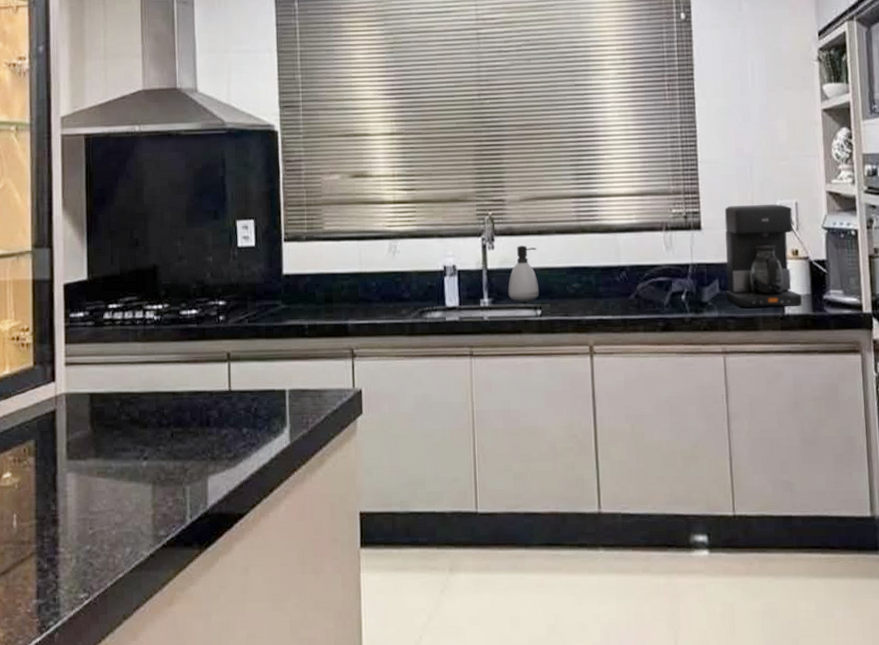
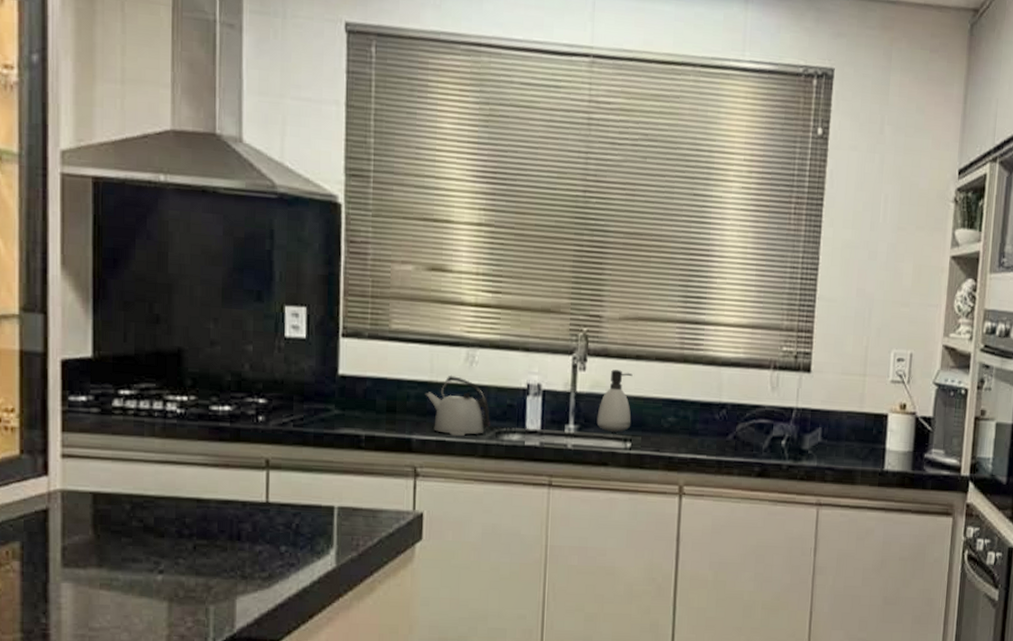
kettle: none [356,265,414,319] -> present [425,375,490,437]
coffee maker: present [724,204,803,309] -> none [827,350,906,463]

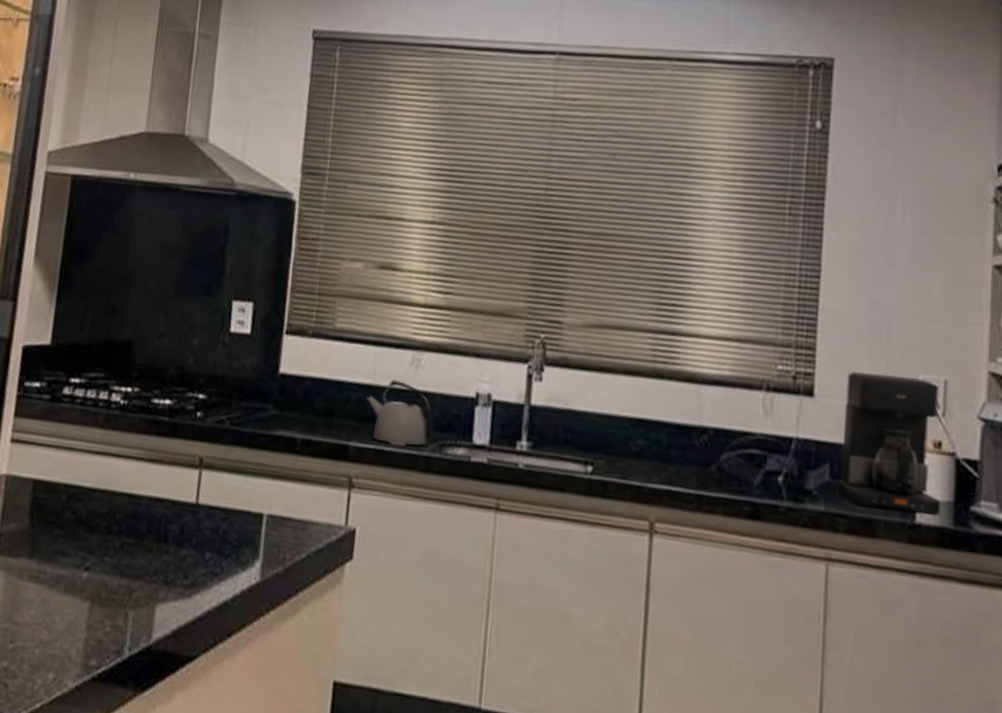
soap dispenser: present [596,370,633,433] -> none [553,382,596,454]
coffee maker: none [827,350,906,463] -> present [837,372,942,515]

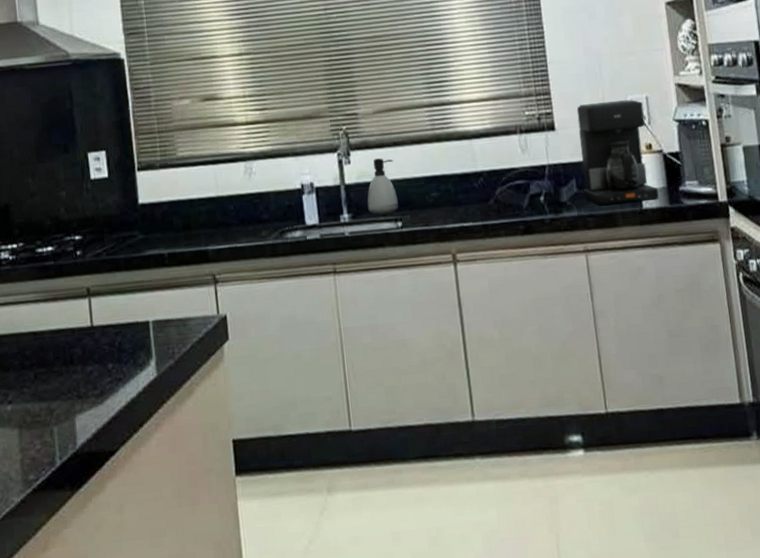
kettle: present [366,379,434,447] -> none [214,188,274,242]
soap dispenser: none [553,382,596,454] -> present [367,158,399,216]

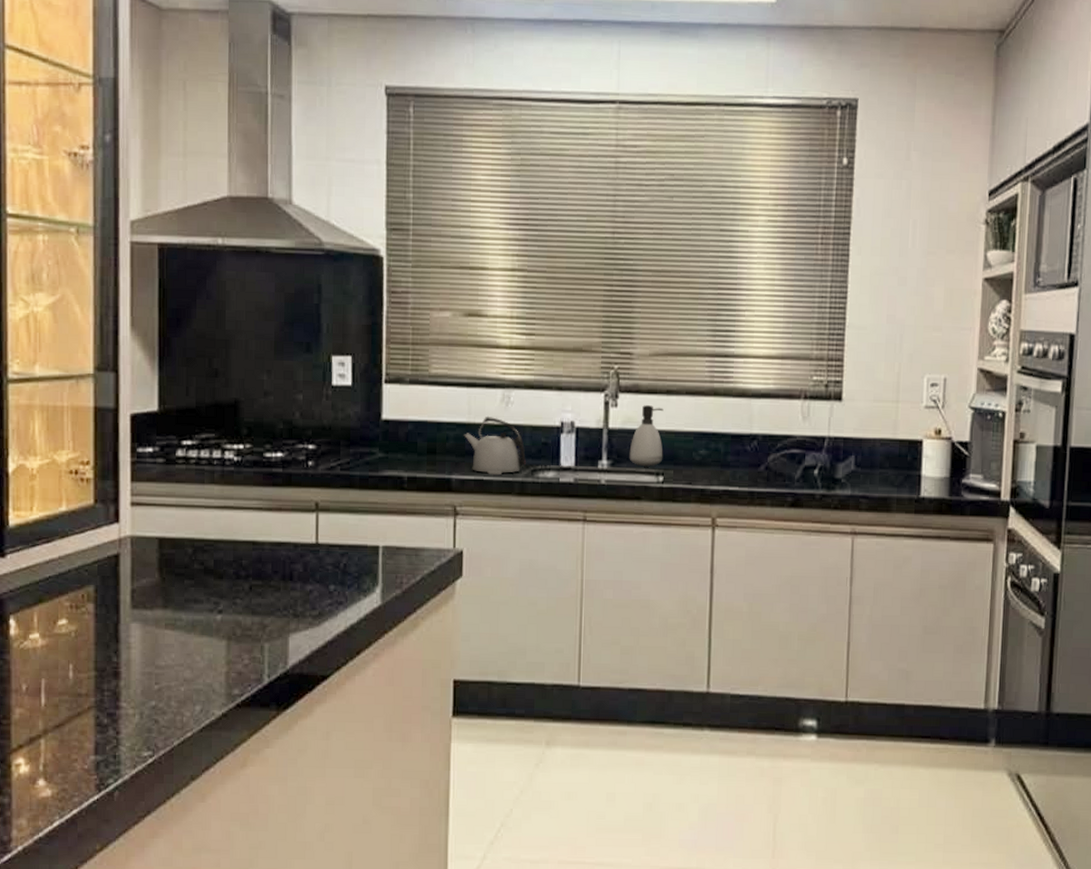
kettle: none [214,188,274,242] -> present [463,415,526,475]
coffee maker: present [576,99,659,206] -> none [860,377,940,489]

